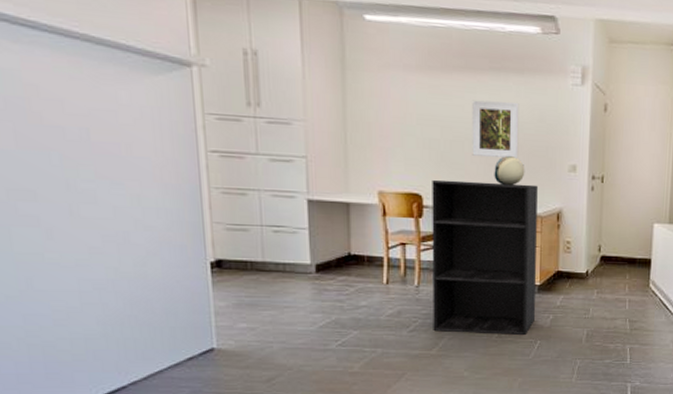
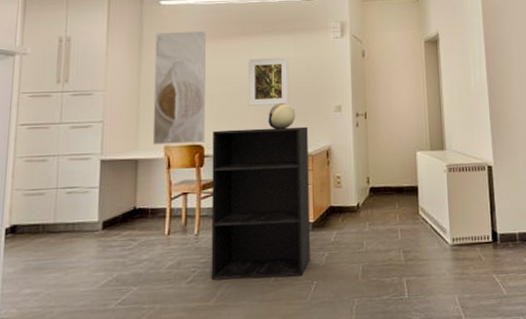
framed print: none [361,56,423,191] -> present [152,31,206,145]

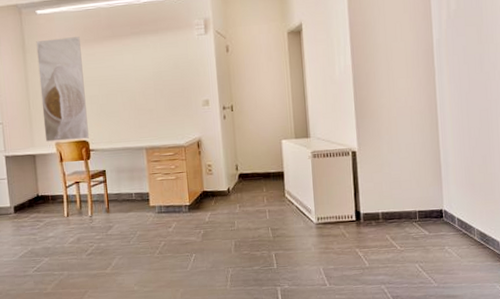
bookshelf: present [211,126,310,281] -> none [95,120,188,253]
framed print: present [248,58,289,106] -> none [120,57,161,104]
decorative sphere: present [268,102,296,129] -> none [142,99,168,124]

